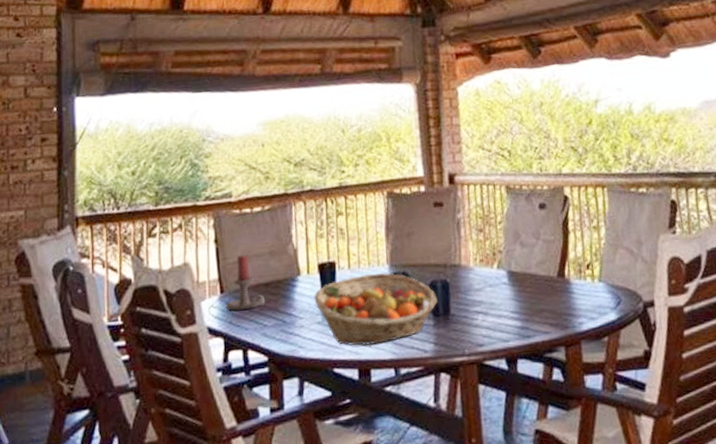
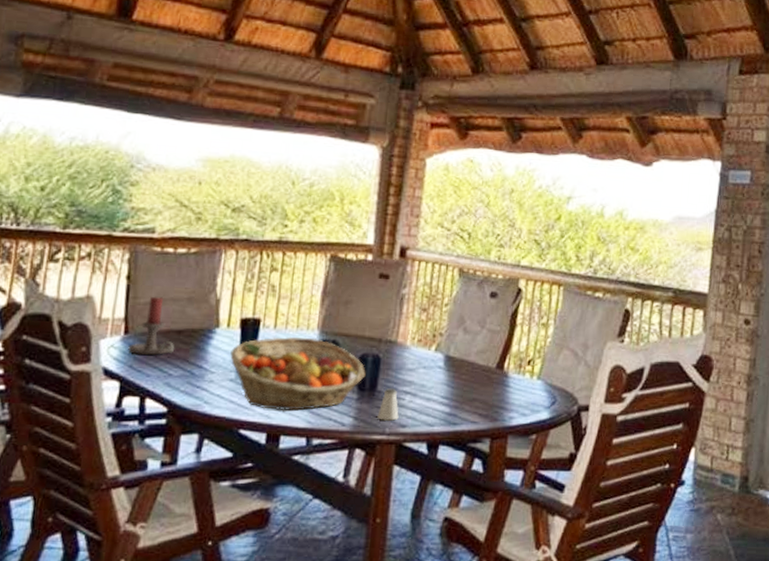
saltshaker: none [455,309,475,343] -> present [377,387,399,421]

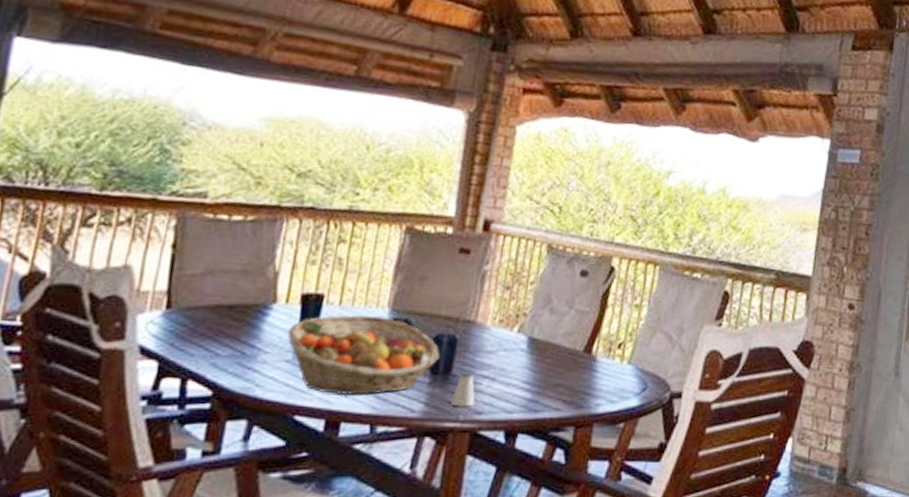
candle holder: present [128,297,175,355] -> none [170,268,225,333]

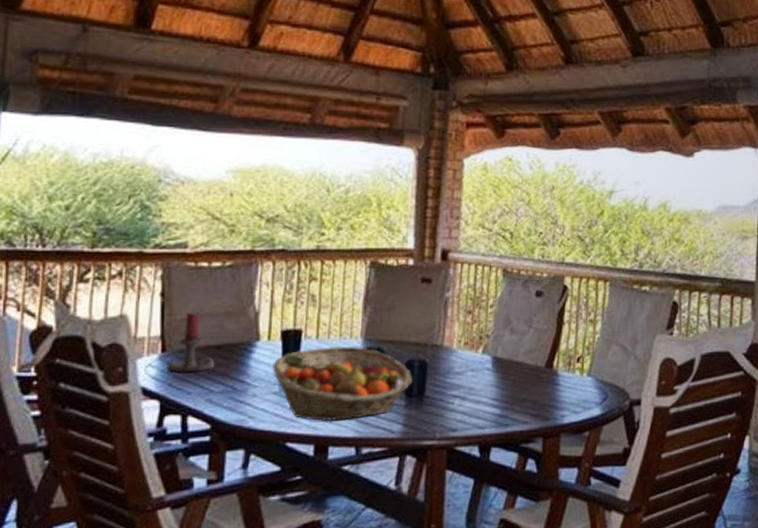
candle holder: none [170,268,225,333] -> present [166,313,215,373]
saltshaker: present [450,371,475,407] -> none [427,392,449,426]

